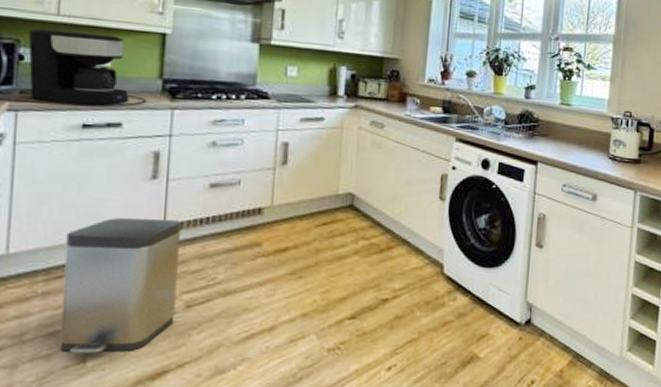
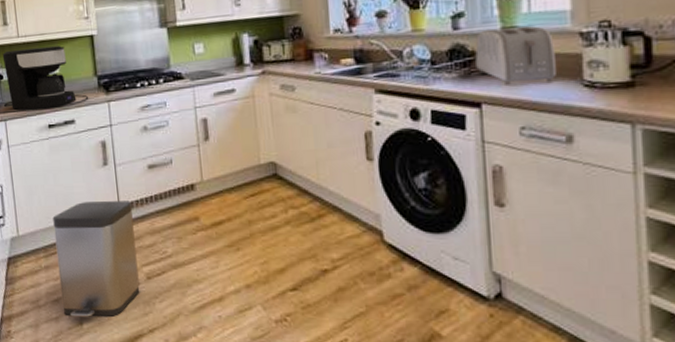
toaster: none [538,102,594,153] -> present [475,26,557,85]

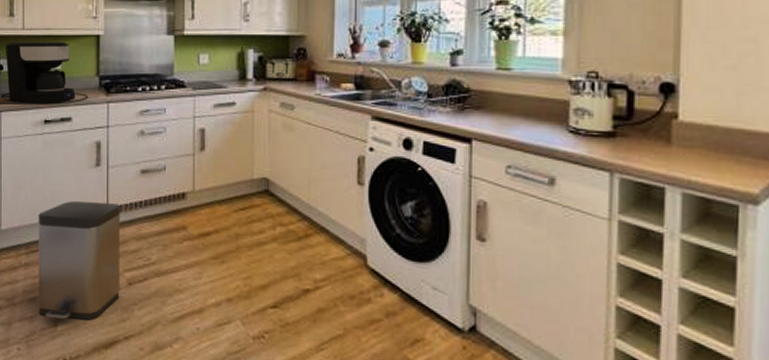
toaster: present [475,26,557,85] -> none [470,68,546,127]

